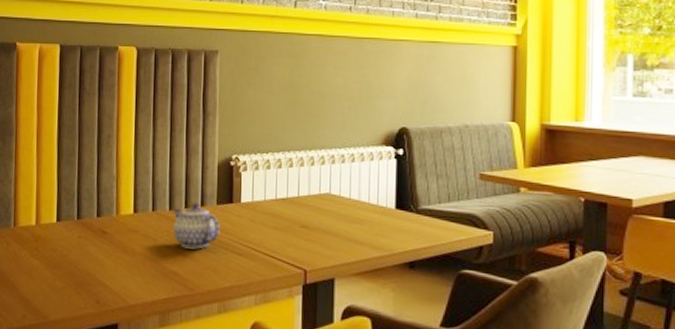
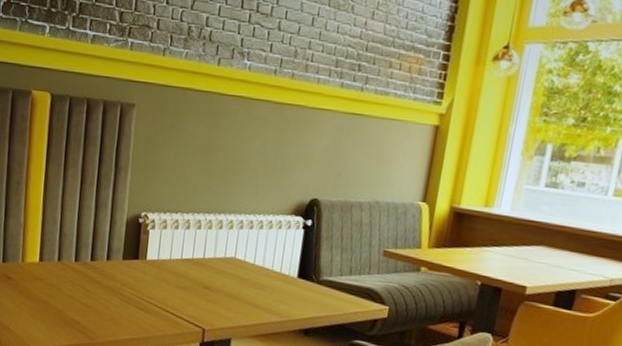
teapot: present [172,202,220,249] -> none [77,256,124,301]

